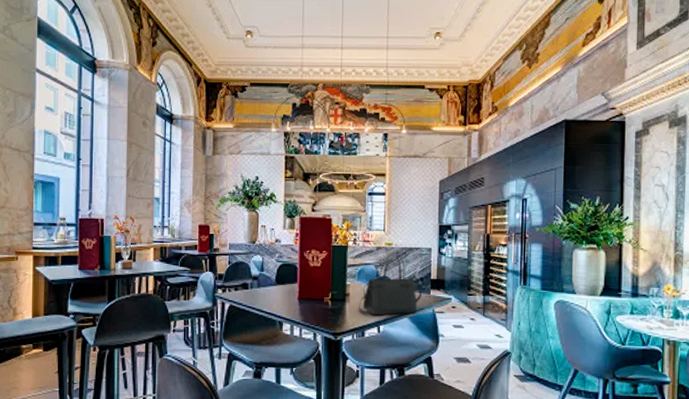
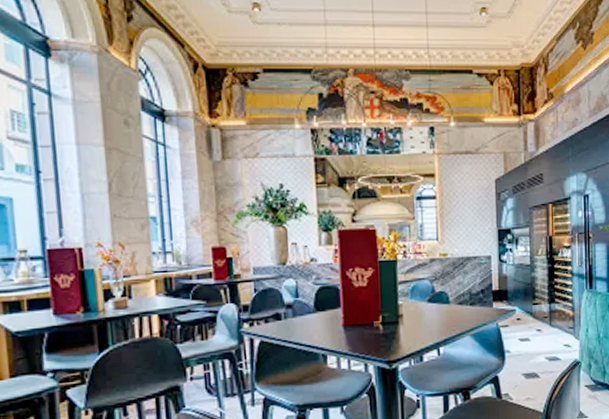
handbag: present [359,254,422,316] -> none [414,265,484,337]

